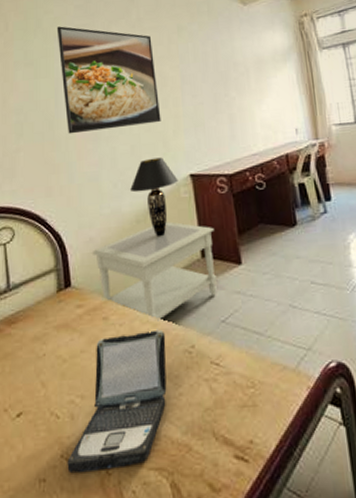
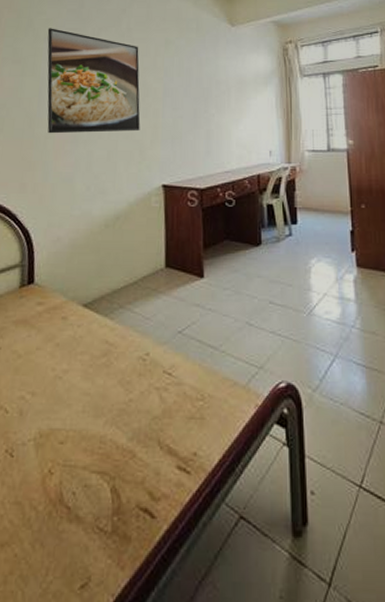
laptop: present [67,329,167,472] -> none [10,334,122,469]
side table: present [92,221,218,333] -> none [58,229,180,337]
table lamp: present [130,157,178,238] -> none [103,165,151,244]

